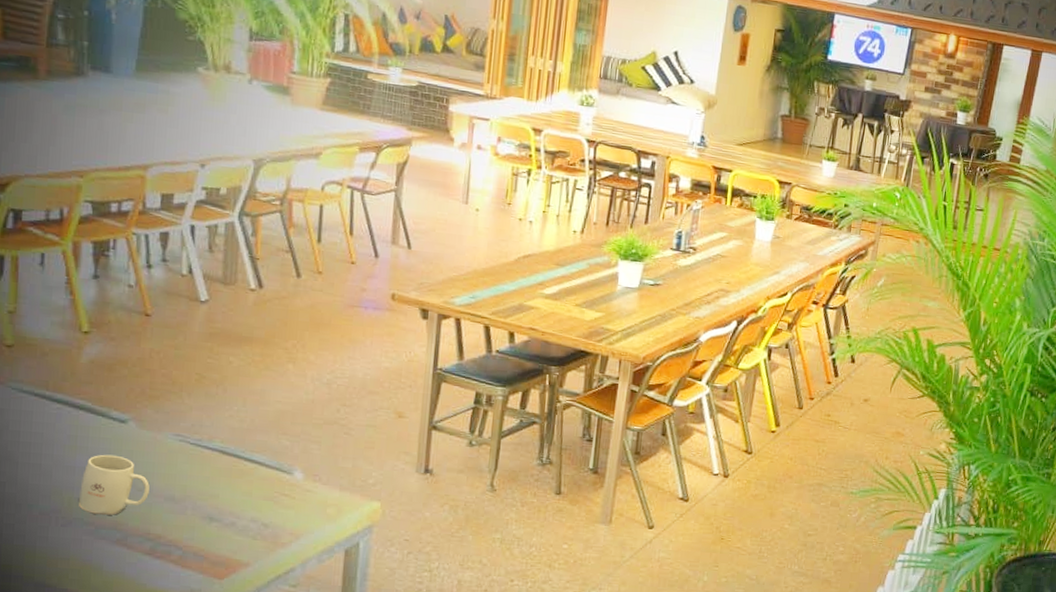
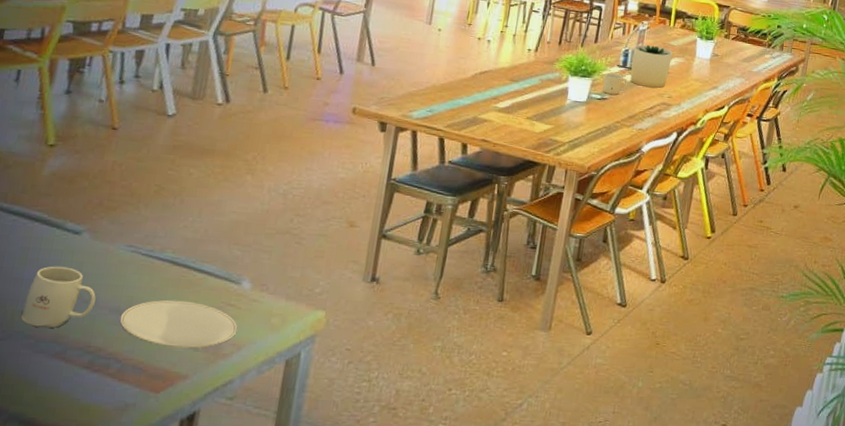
plate: none [176,489,294,538] -> present [119,299,238,349]
mug: none [656,257,683,281] -> present [603,73,628,95]
planter: none [684,225,730,273] -> present [630,44,673,88]

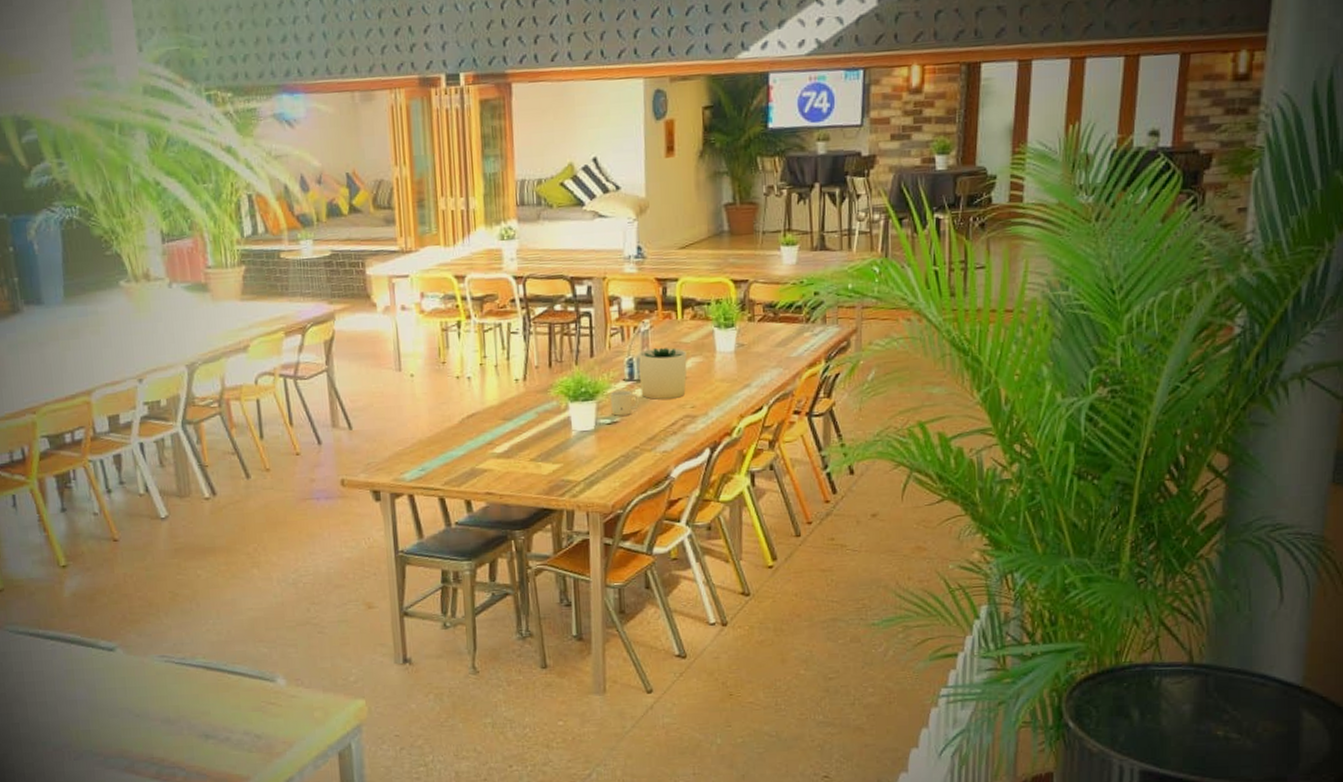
mug: present [21,266,96,329] -> none [84,684,146,745]
plate: present [119,299,238,349] -> none [172,704,284,752]

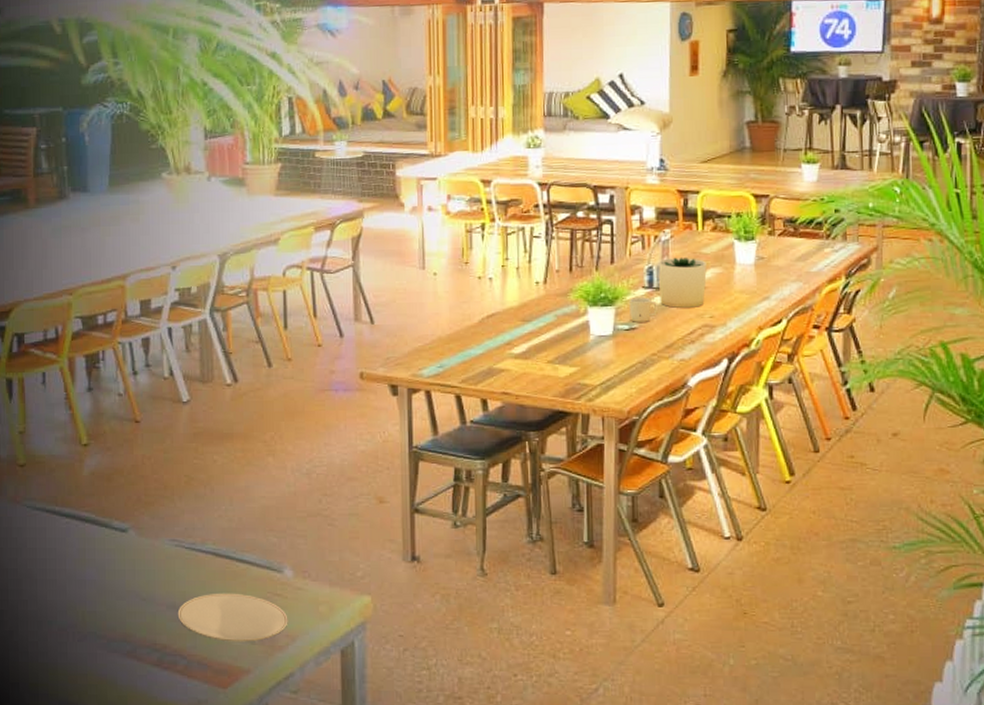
plate: none [172,704,284,752] -> present [177,593,288,642]

